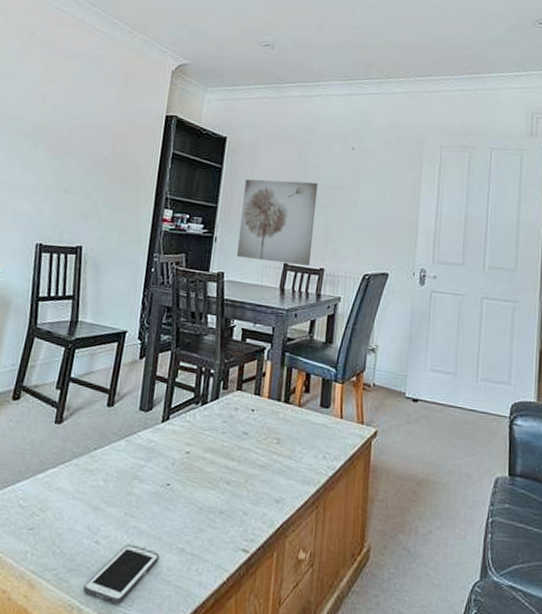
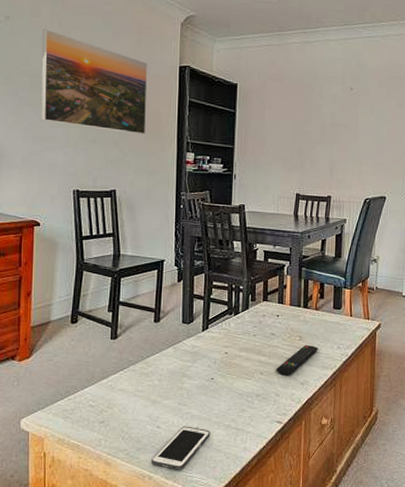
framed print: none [13,72,133,187] -> present [41,29,148,134]
wall art: present [237,179,318,266] -> none [255,121,322,194]
remote control: none [245,451,299,489] -> present [276,345,318,376]

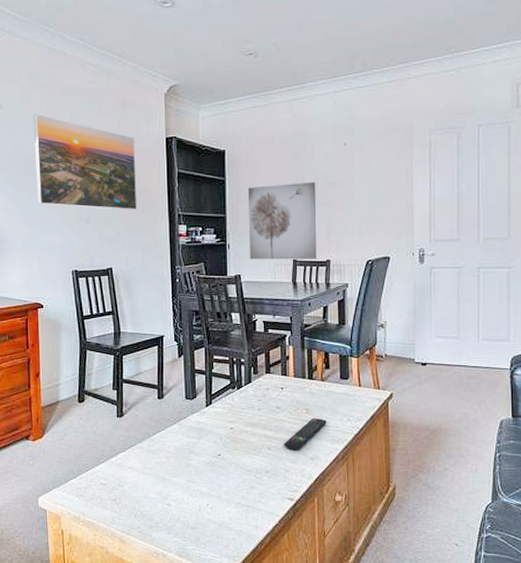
cell phone: present [151,426,211,470] -> none [164,503,221,548]
wall art: none [255,121,322,194] -> present [248,181,317,260]

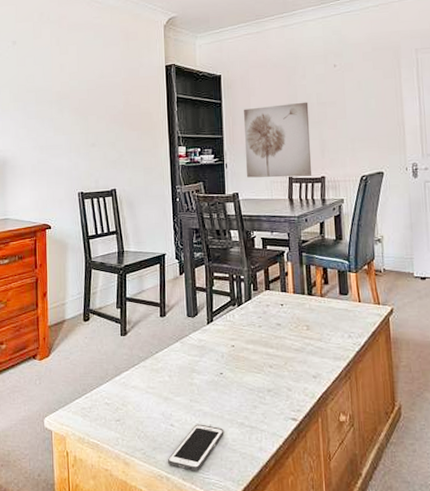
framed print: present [33,114,138,210] -> none [43,48,140,134]
cell phone: none [164,503,221,548] -> present [168,424,224,471]
remote control: present [284,418,327,451] -> none [285,335,328,368]

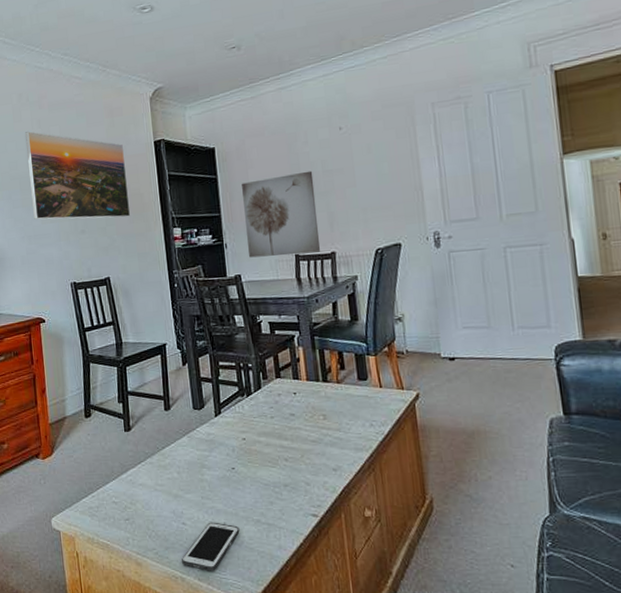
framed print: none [43,48,140,134] -> present [25,131,131,220]

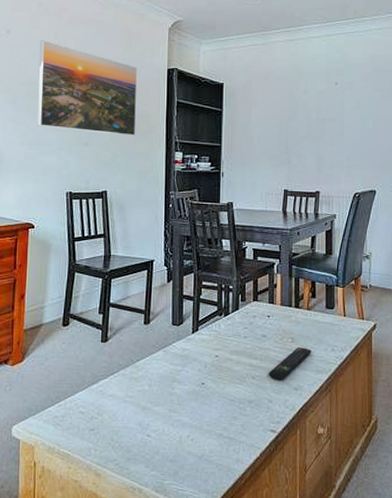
cell phone: present [182,522,240,571] -> none [142,434,202,483]
wall art: present [242,170,320,258] -> none [243,116,308,190]
remote control: none [301,425,347,461] -> present [268,348,311,380]

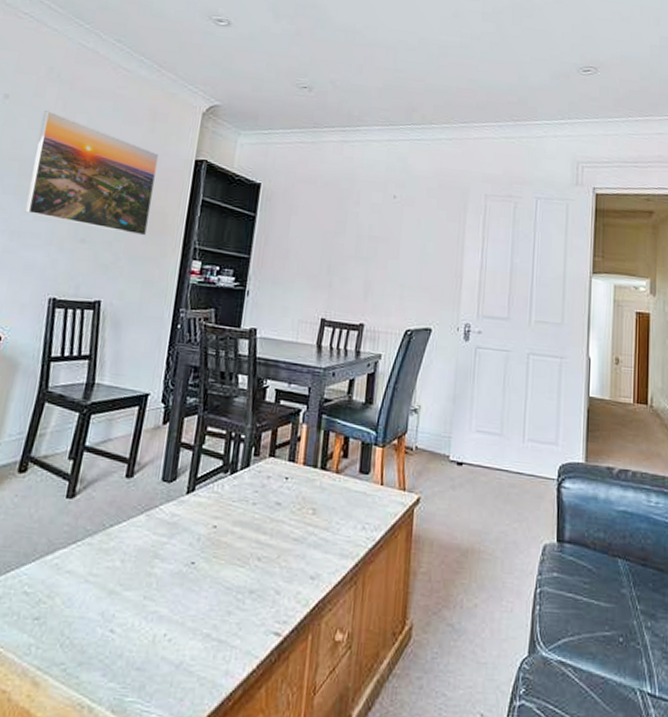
remote control: present [268,348,311,380] -> none [278,522,336,565]

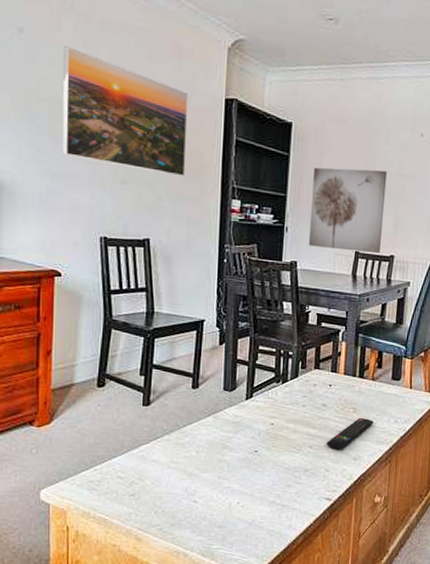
wall art: none [271,228,358,321] -> present [309,167,388,253]
remote control: none [278,522,336,565] -> present [326,418,373,450]

